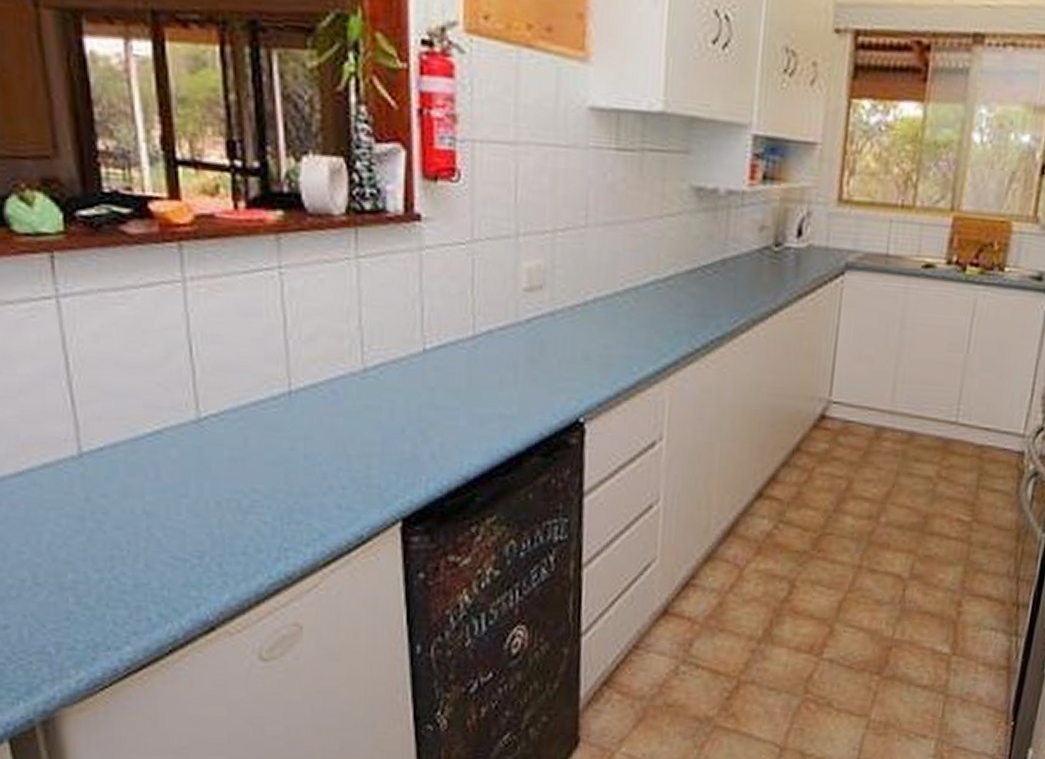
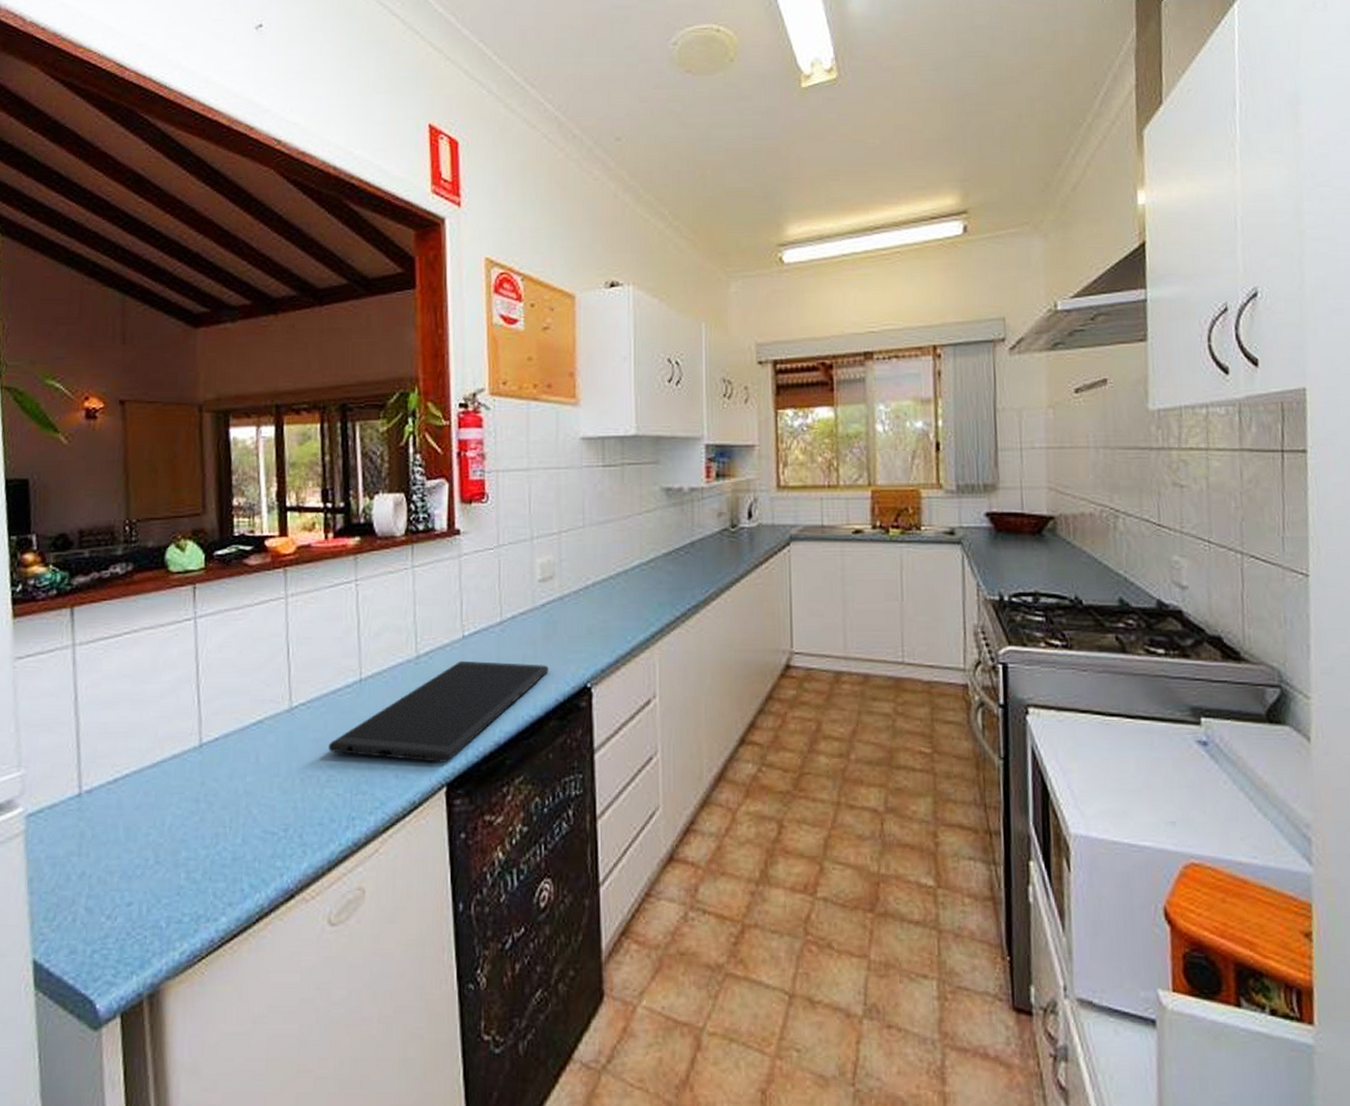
cutting board: none [251,378,532,495] -> present [329,660,549,762]

